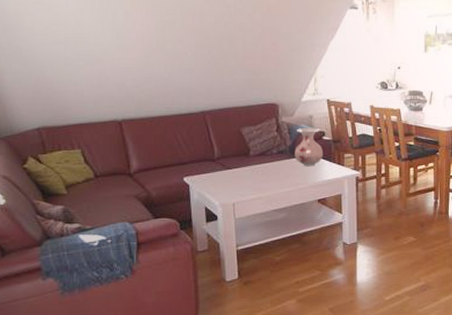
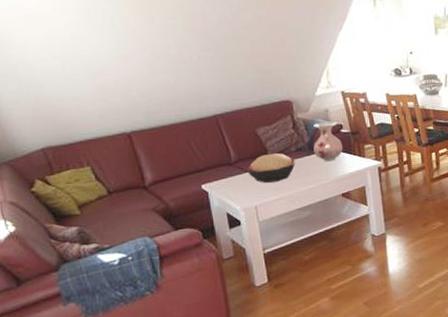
decorative bowl: none [227,154,277,181] -> present [246,153,296,183]

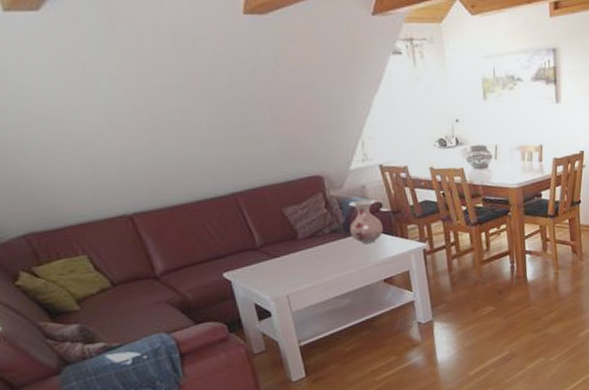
decorative bowl: present [246,153,296,183] -> none [274,235,331,270]

